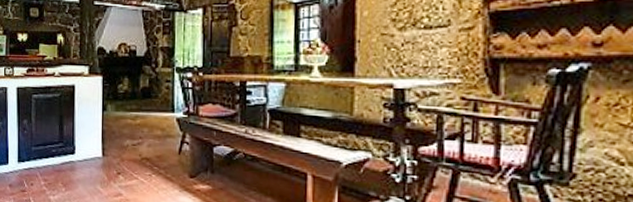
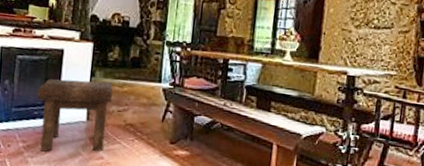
stool: none [53,115,126,190] -> present [37,79,113,152]

